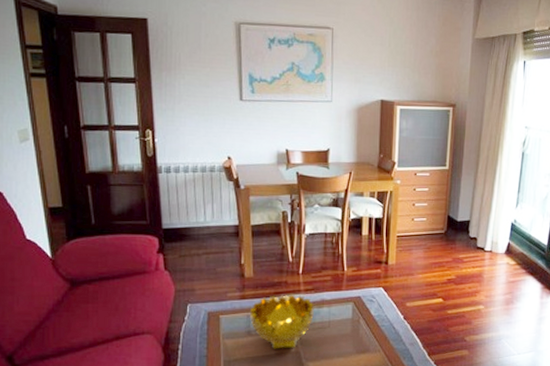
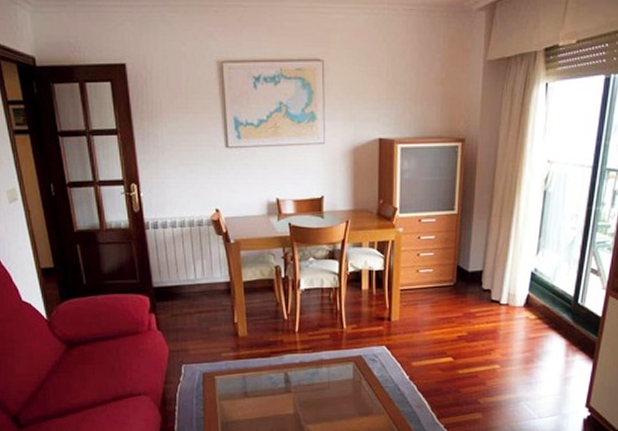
decorative bowl: present [249,294,314,349] -> none [245,353,312,411]

